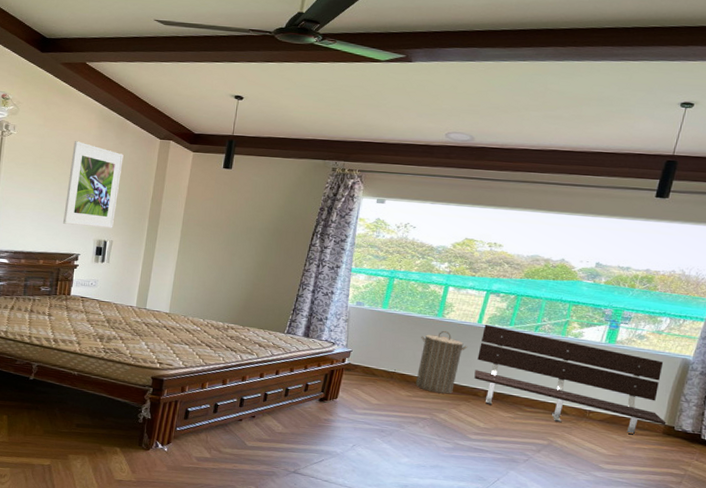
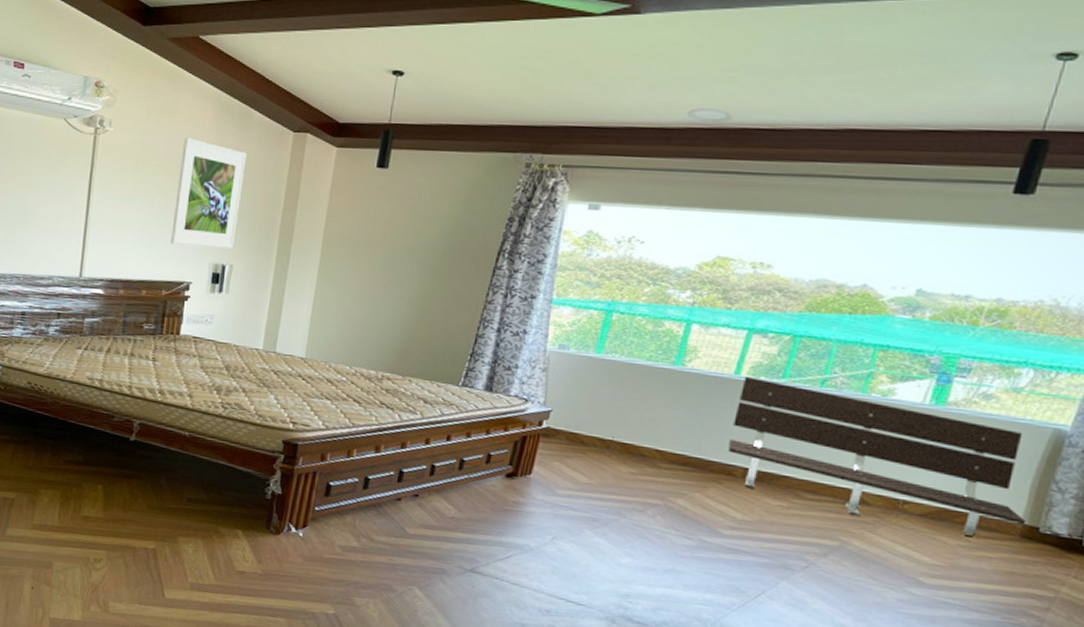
laundry hamper: present [415,330,468,394] -> none [642,384,720,472]

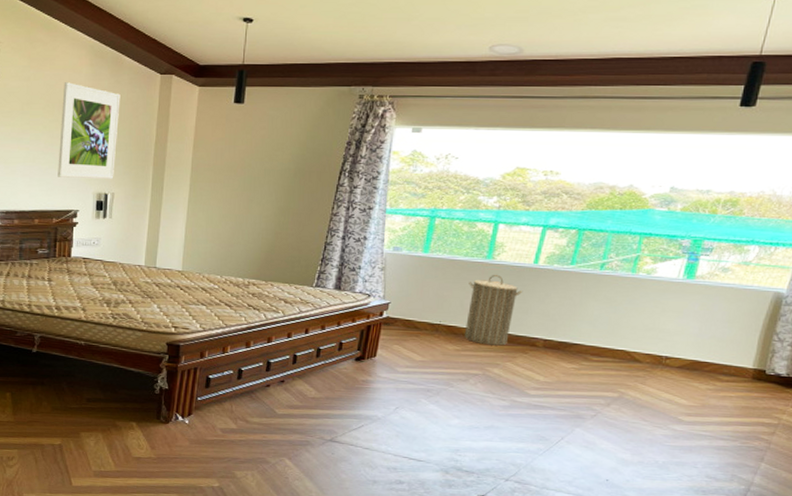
laundry hamper: none [642,384,720,472] -> present [464,274,523,346]
bench: present [728,377,1026,537] -> none [531,265,756,382]

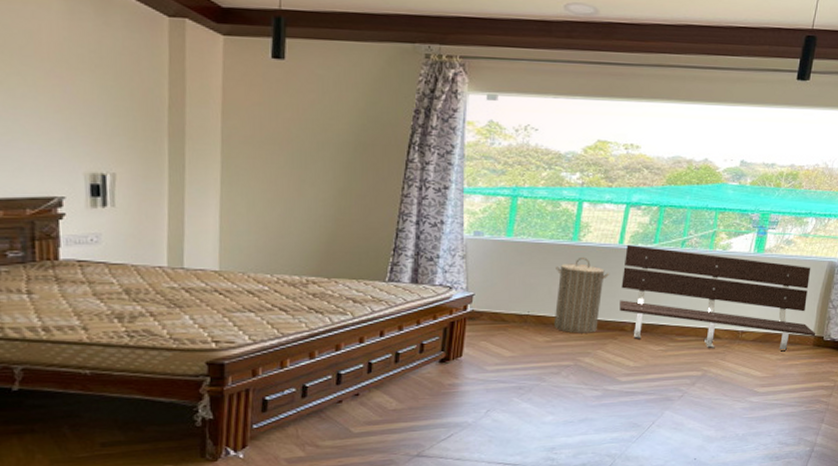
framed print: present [58,82,121,179] -> none [24,21,114,154]
bench: none [531,265,756,382] -> present [619,245,816,352]

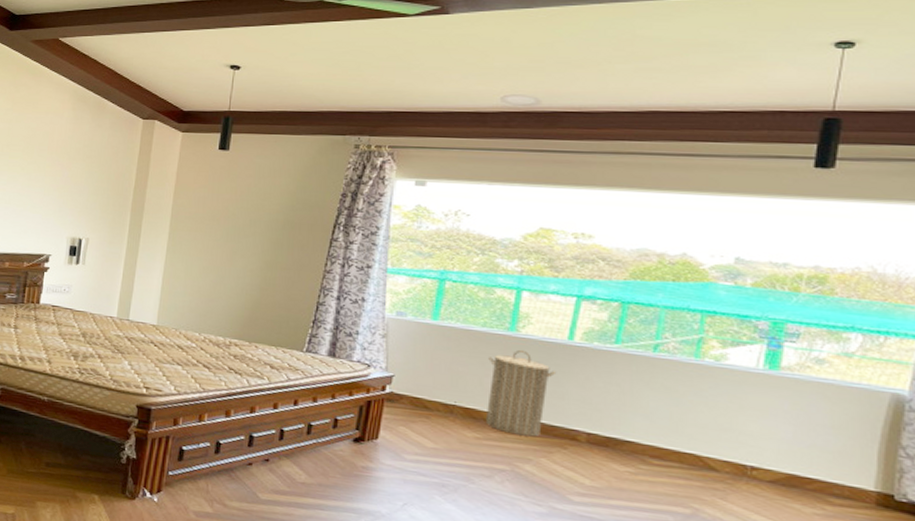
bench: present [619,245,816,352] -> none [570,342,880,505]

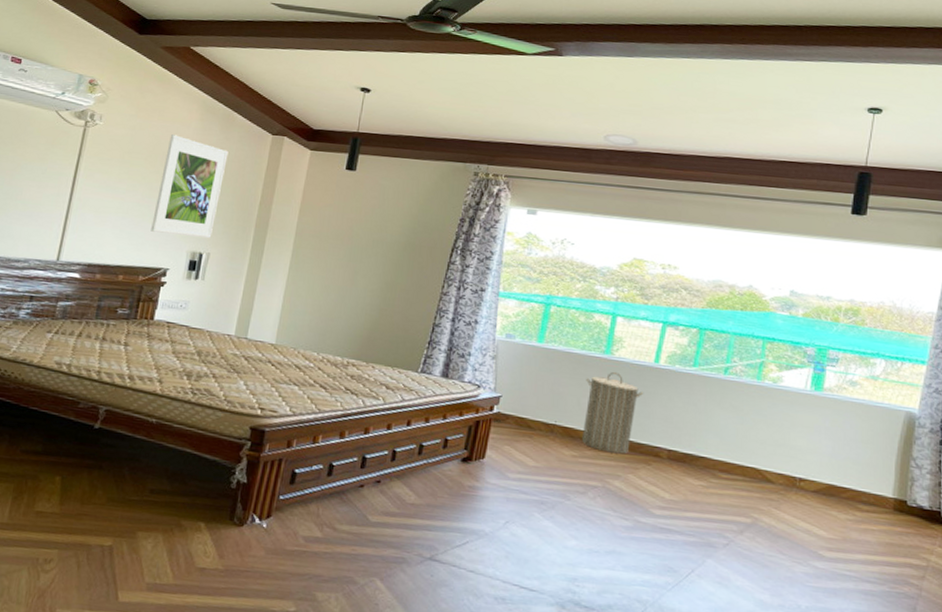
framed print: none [32,125,101,224] -> present [151,134,229,238]

